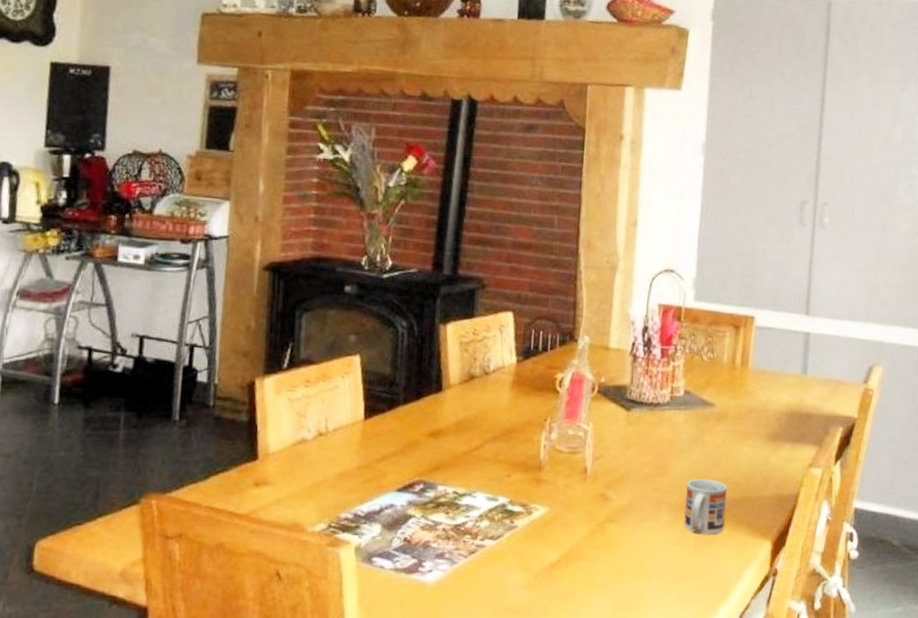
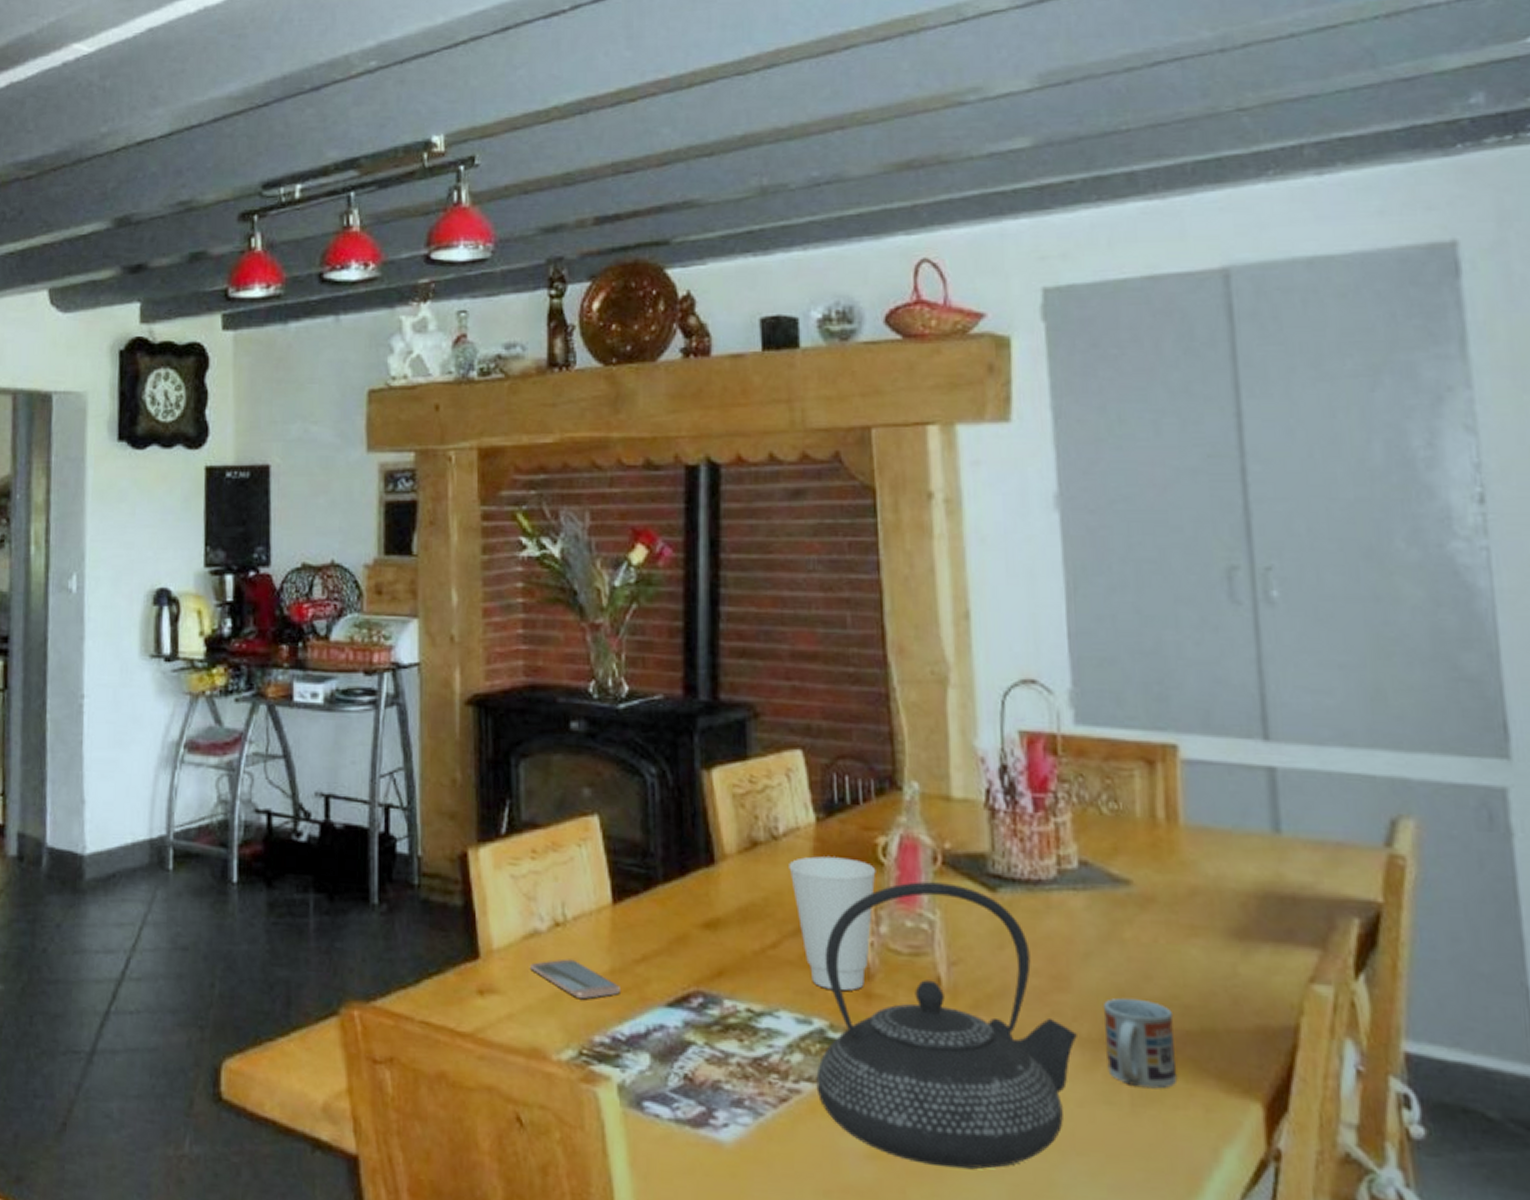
smartphone: none [297,459,364,488] -> present [530,958,620,1000]
cup: none [494,386,554,478] -> present [789,856,876,991]
teapot: none [496,404,668,592] -> present [816,881,1077,1169]

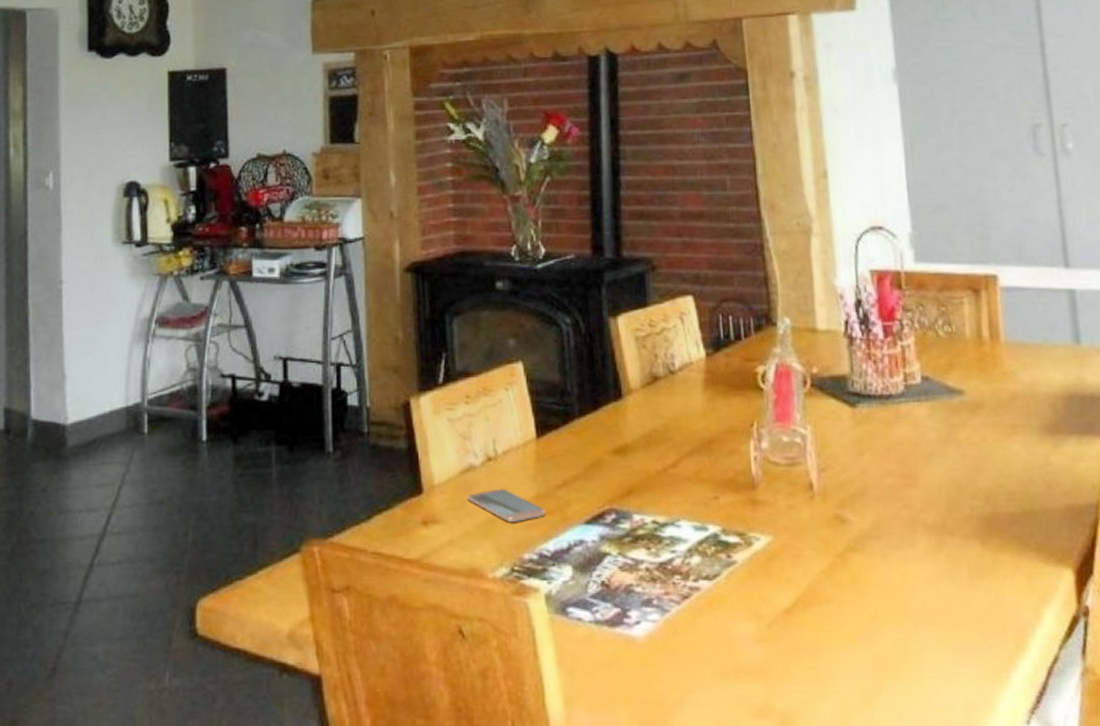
cup: present [789,856,876,991] -> none [684,386,757,499]
teapot: present [816,881,1077,1169] -> none [712,402,924,644]
cup: present [1102,997,1178,1089] -> none [944,489,1006,564]

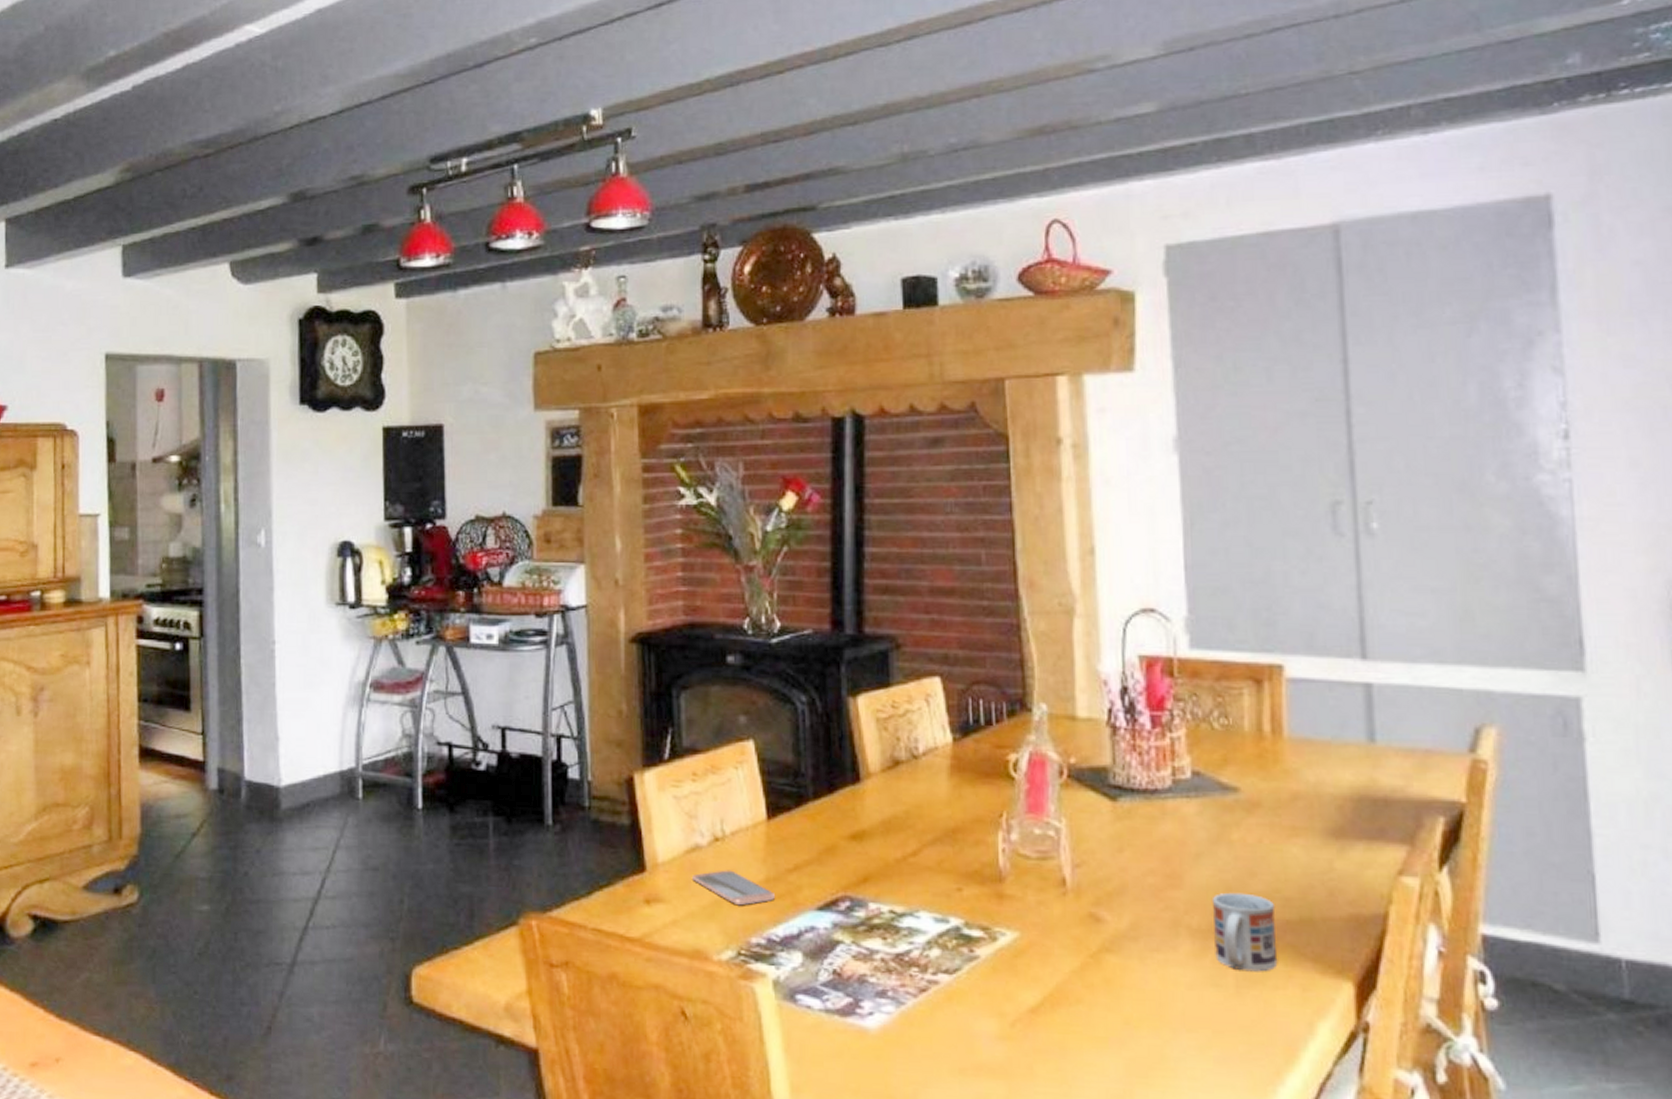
cup: none [944,489,1006,564] -> present [1211,892,1278,972]

